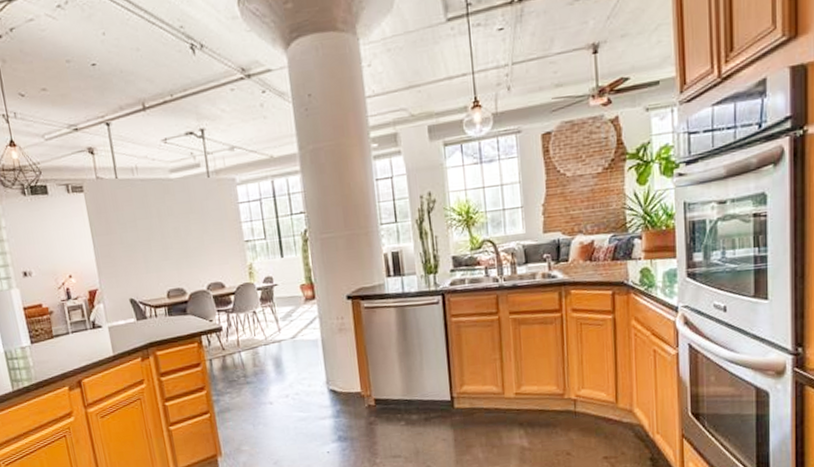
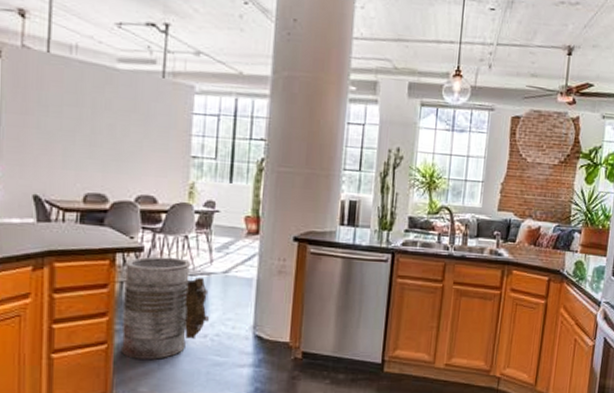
trash can: none [209,331,288,423] -> present [122,256,210,360]

